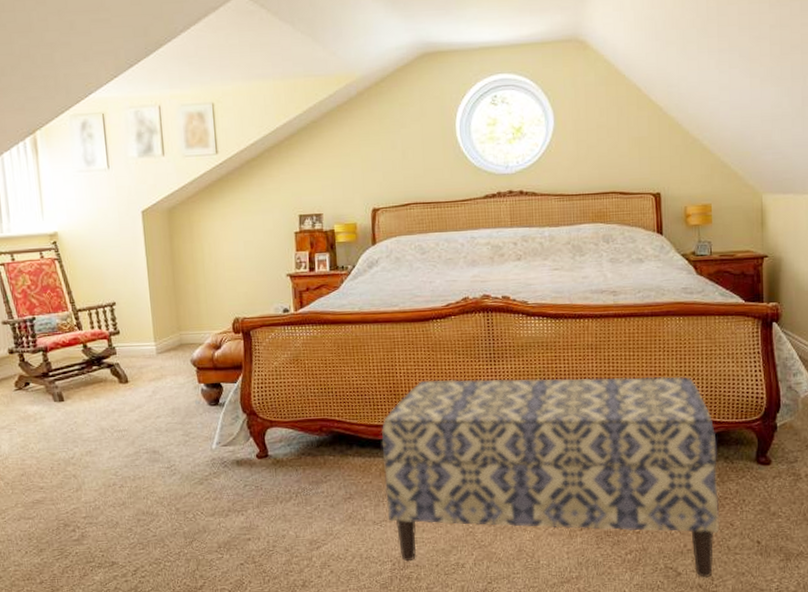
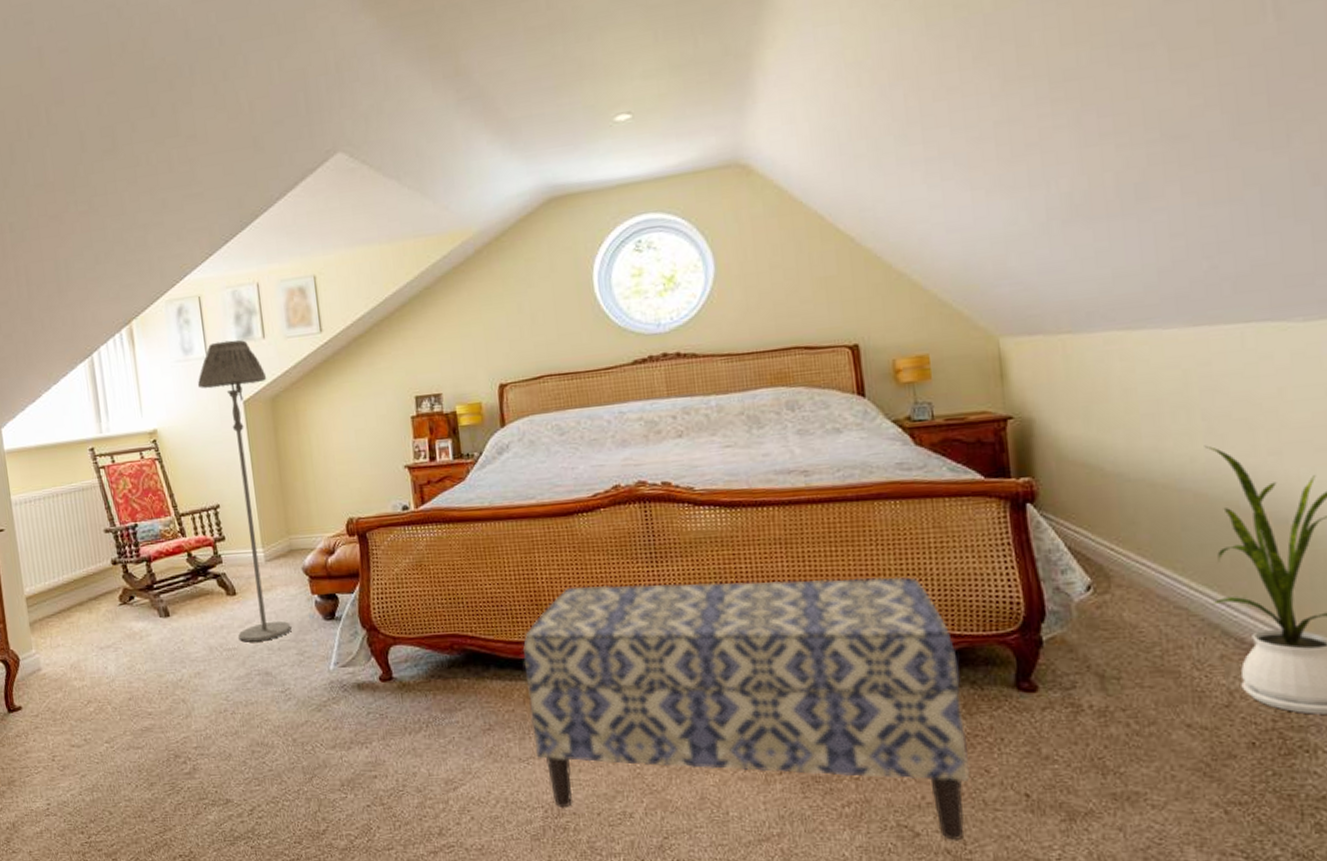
floor lamp: none [98,155,179,425] -> present [197,340,291,642]

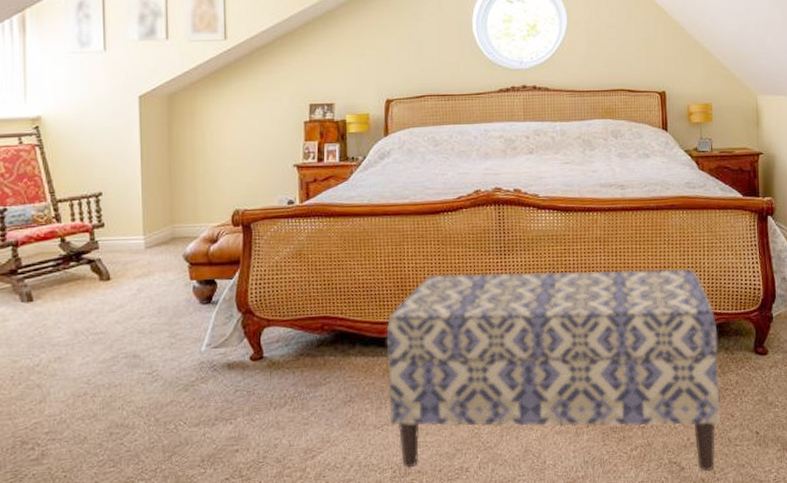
floor lamp: present [197,340,291,642] -> none [91,38,166,326]

